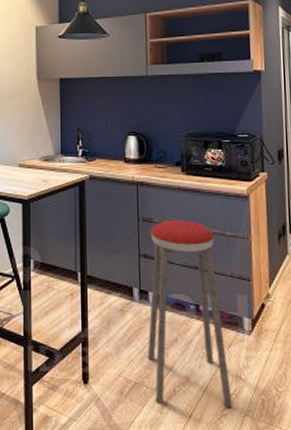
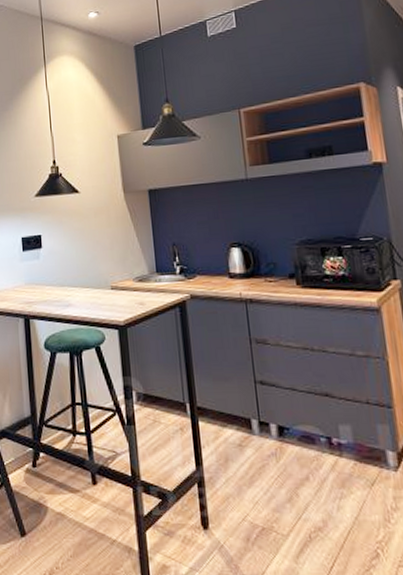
music stool: present [148,220,233,408] -> none [265,340,383,558]

